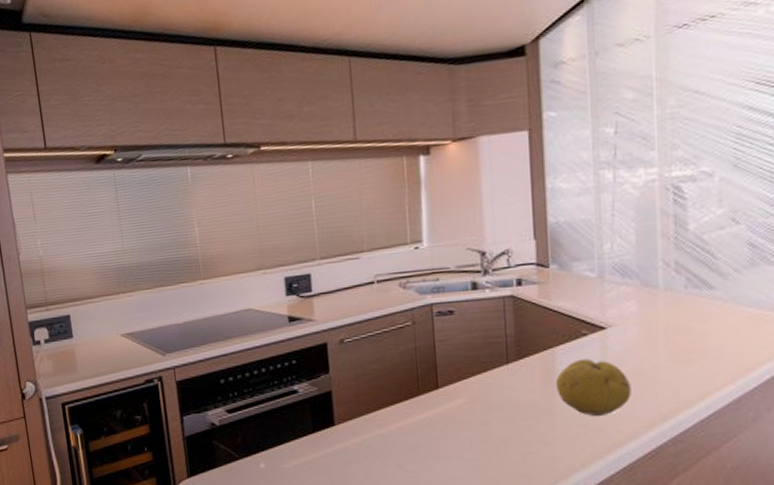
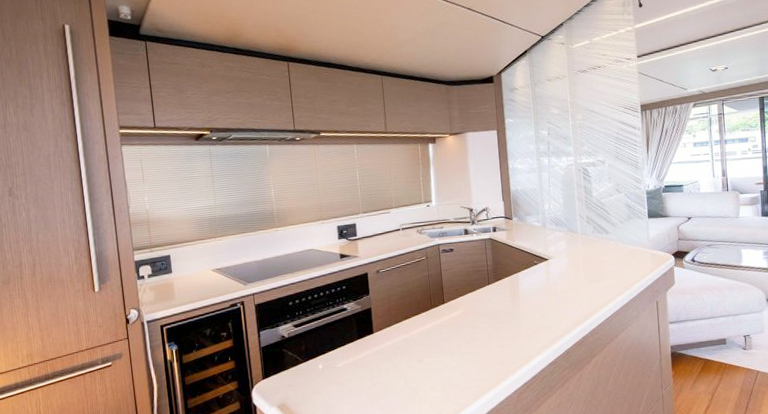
fruit: present [555,358,631,416] -> none [519,280,565,319]

